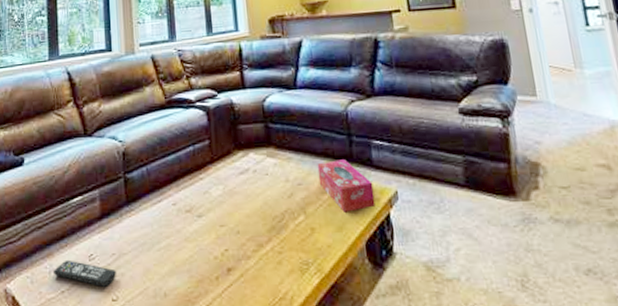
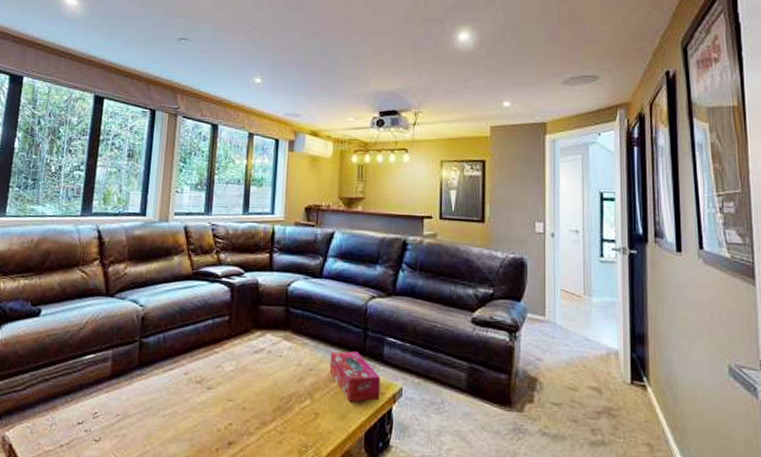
remote control: present [54,259,117,287] -> none [55,414,119,446]

